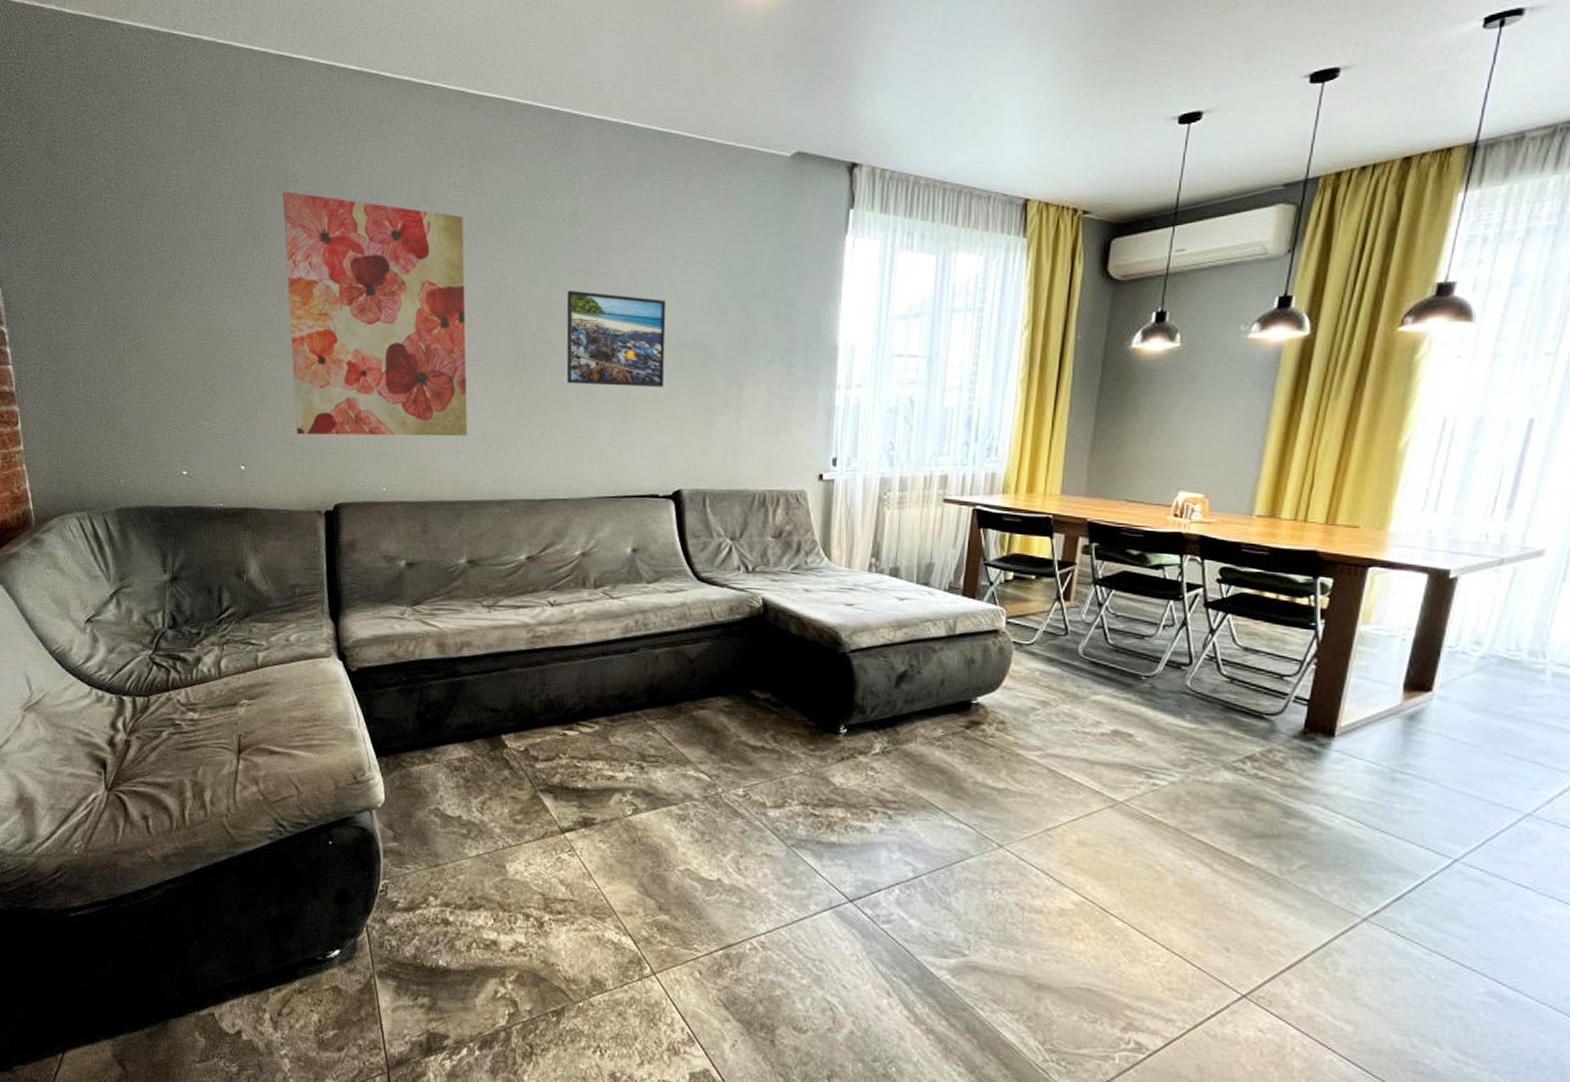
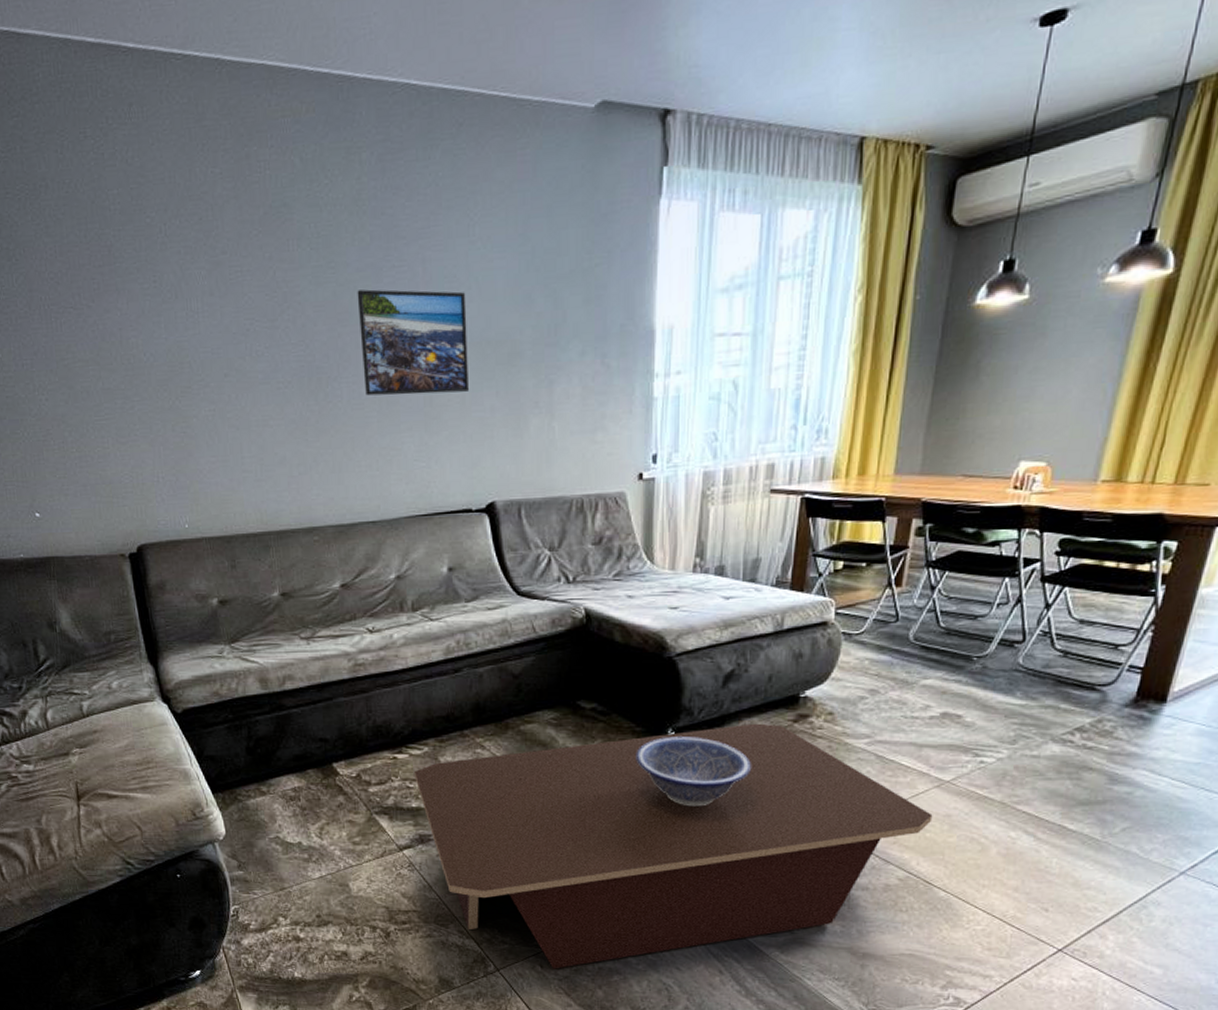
wall art: present [282,191,468,437] -> none [33,199,267,475]
coffee table: none [583,726,1107,978] -> present [414,723,933,969]
decorative bowl: none [807,734,923,810] -> present [636,737,751,807]

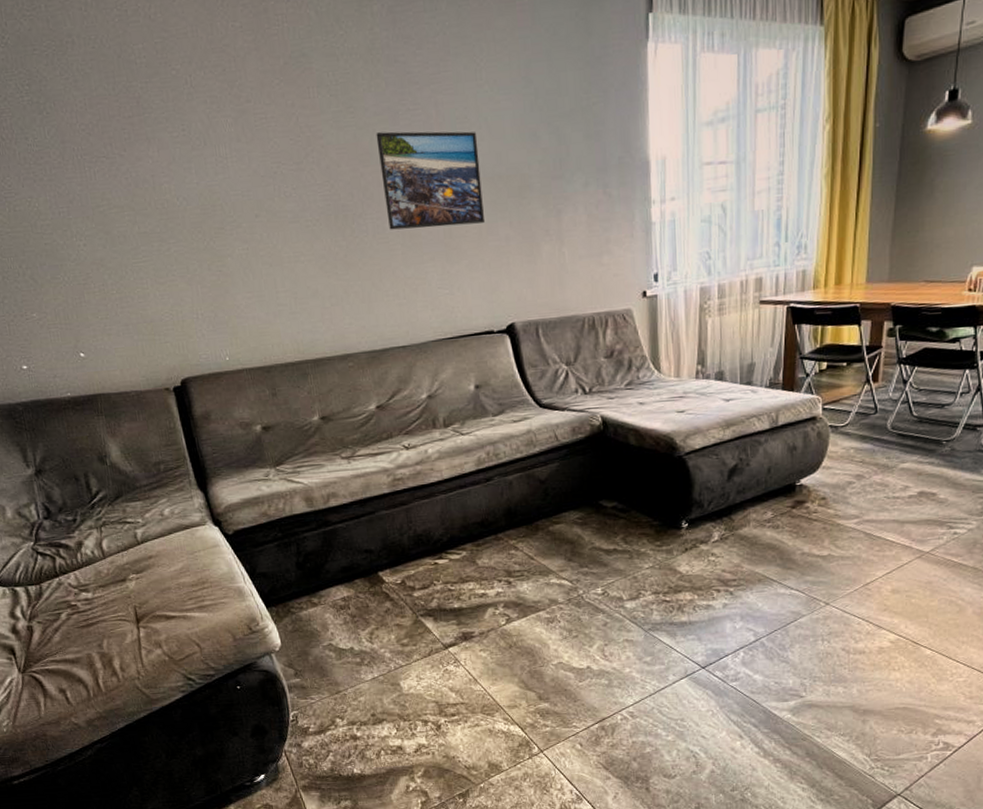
coffee table: present [414,723,933,969] -> none [455,511,916,747]
decorative bowl: present [636,737,751,807] -> none [654,527,757,590]

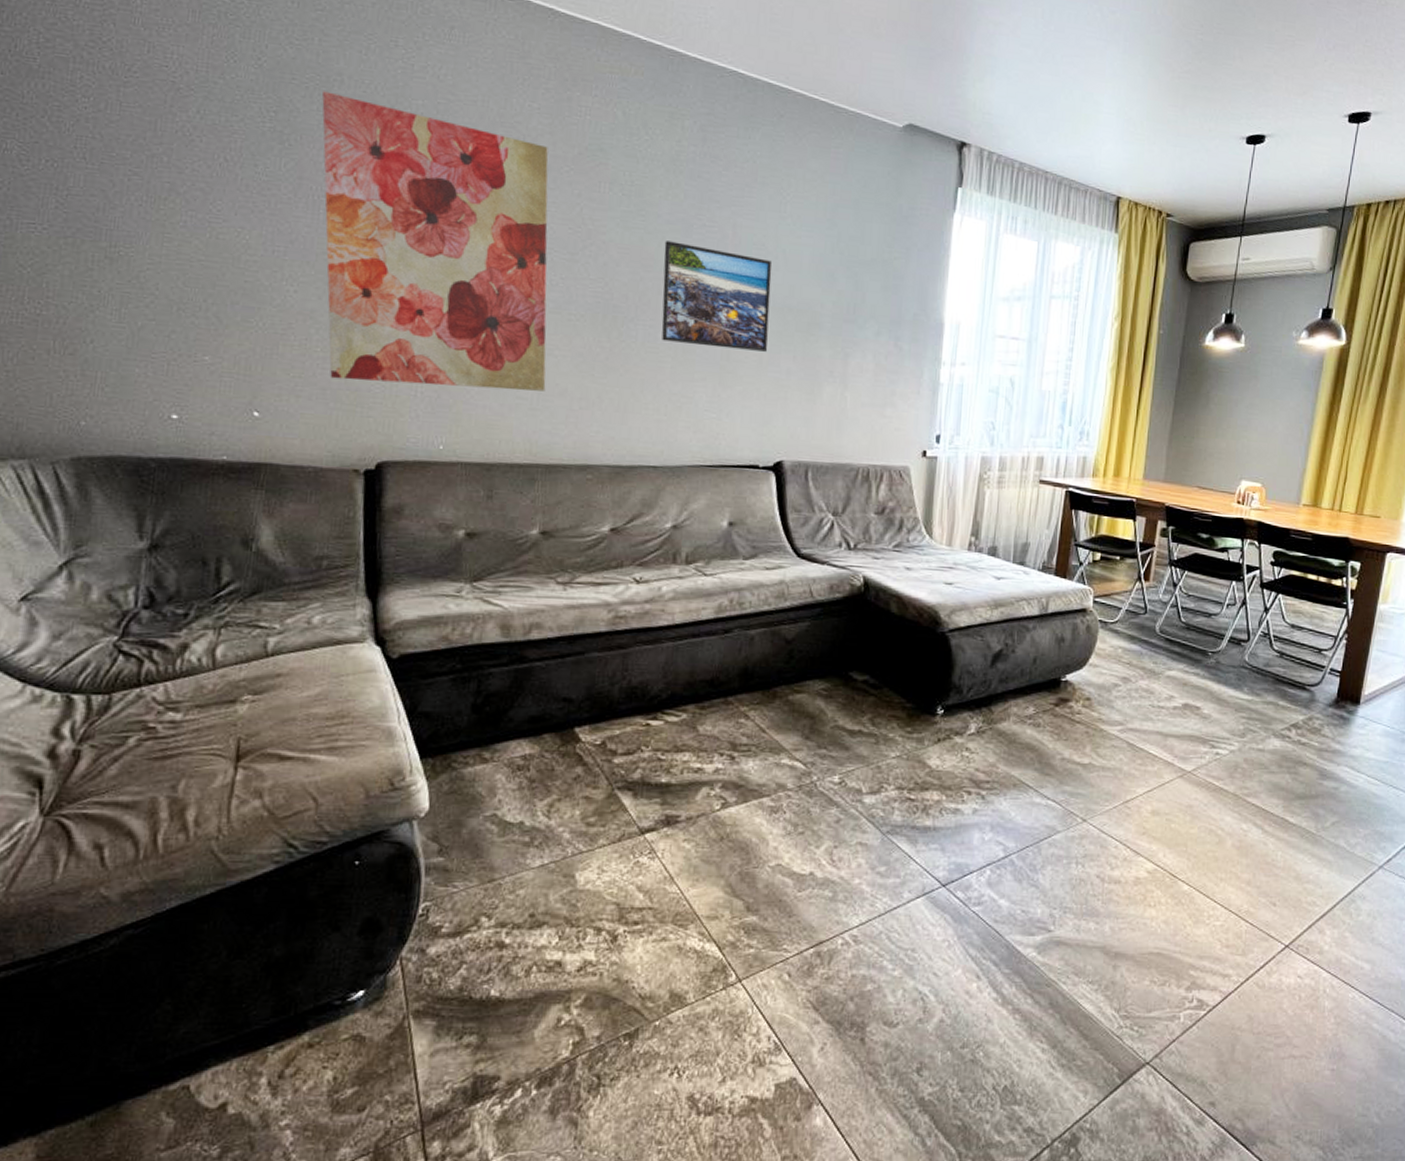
wall art: none [60,54,300,315] -> present [322,91,549,391]

